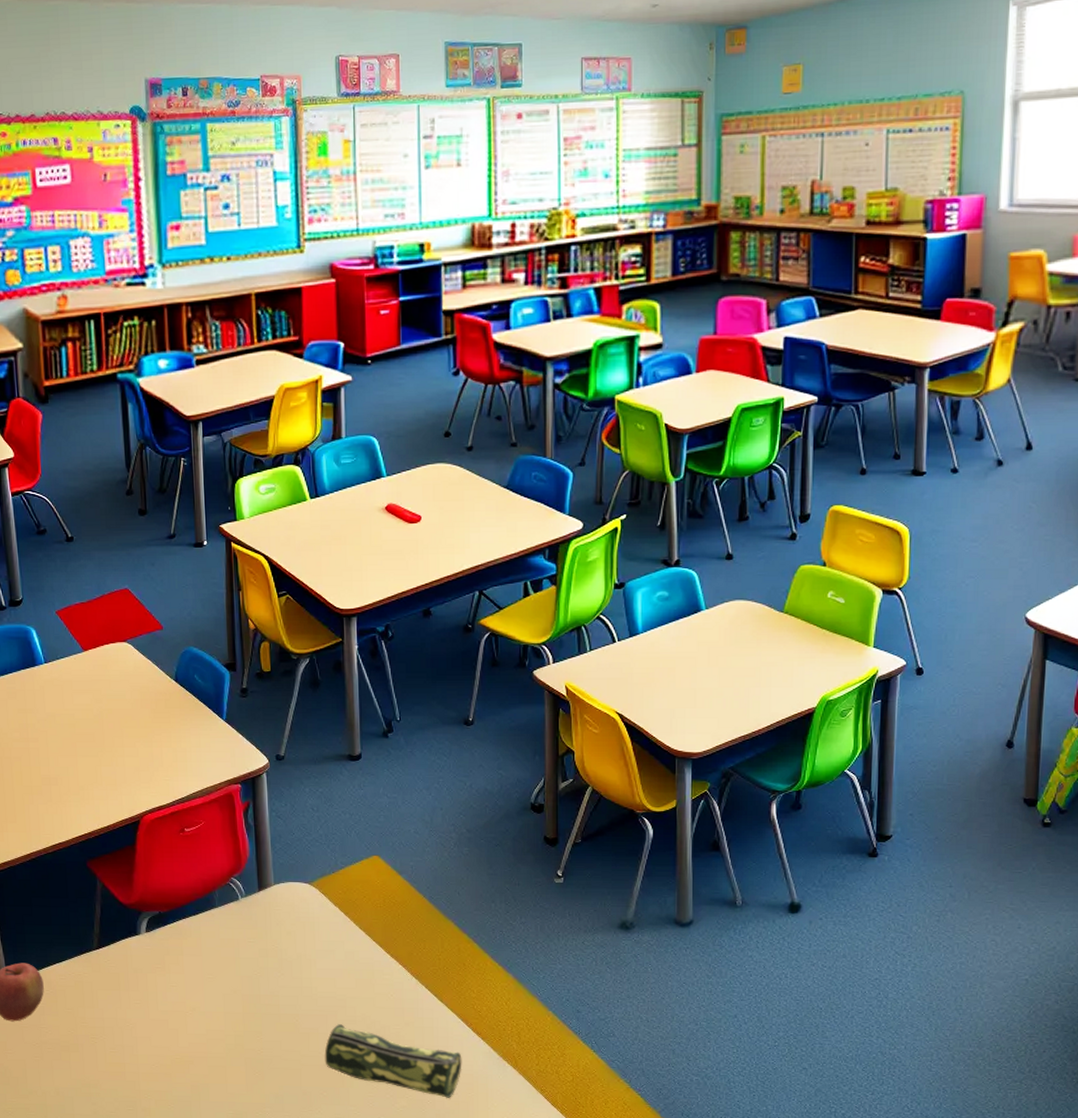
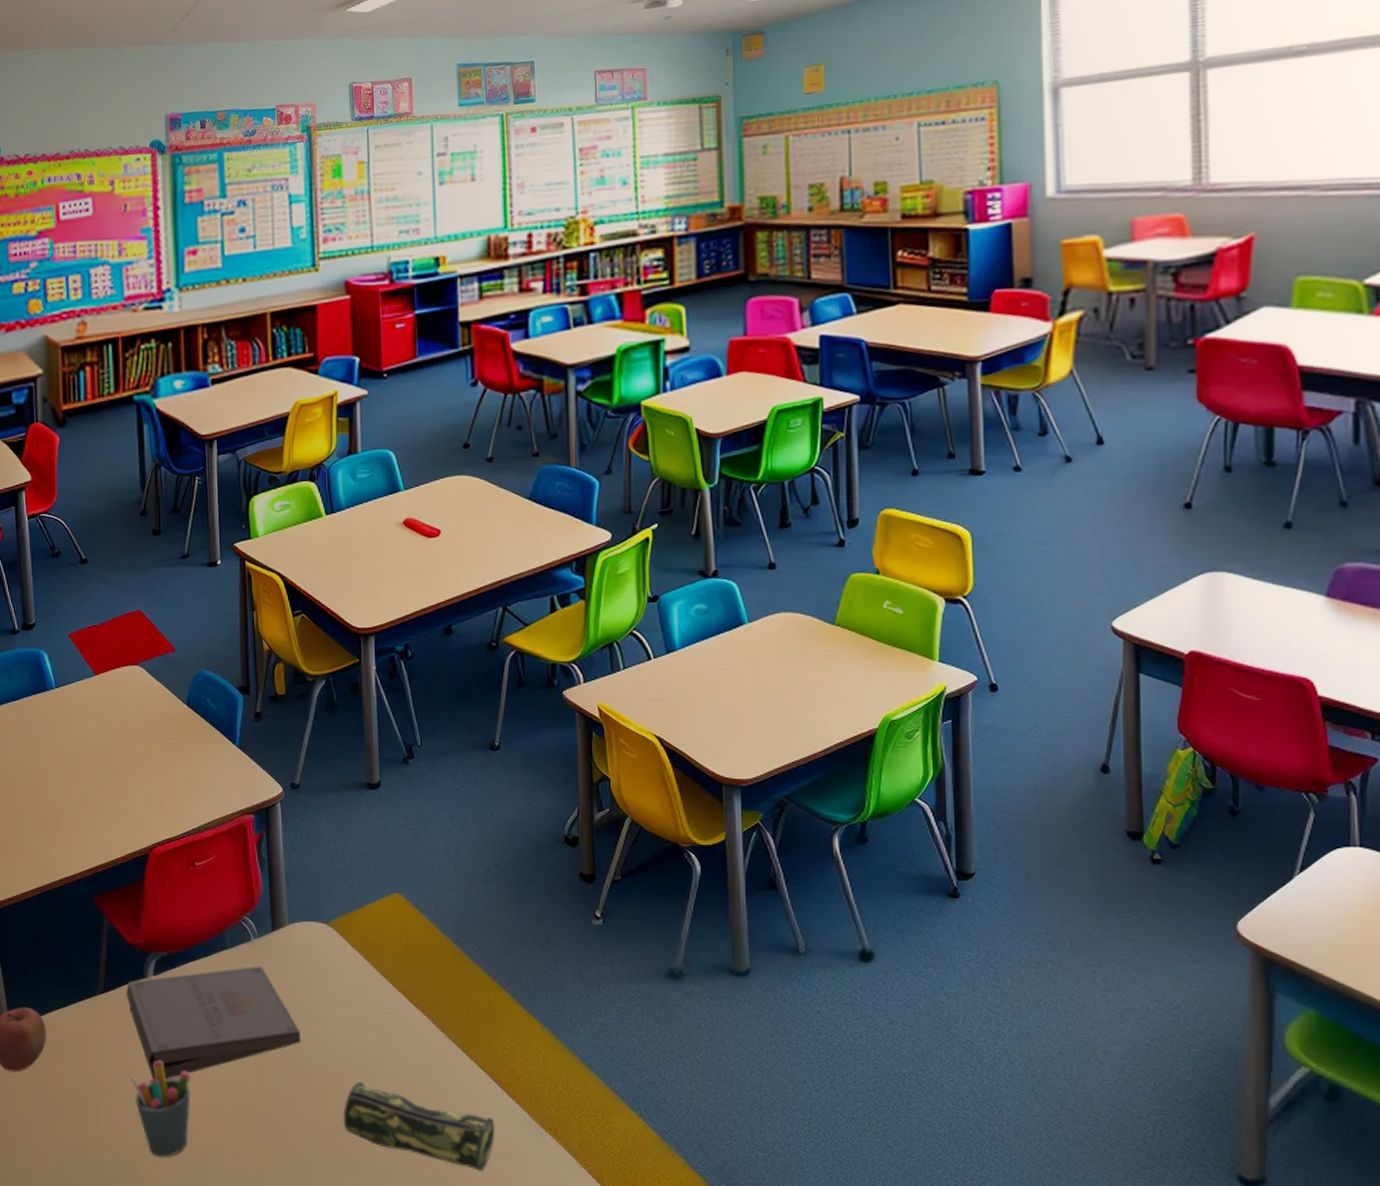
pizza box: none [120,922,286,1026] -> present [126,966,302,1080]
pen holder: none [125,1009,182,1094] -> present [130,1060,191,1157]

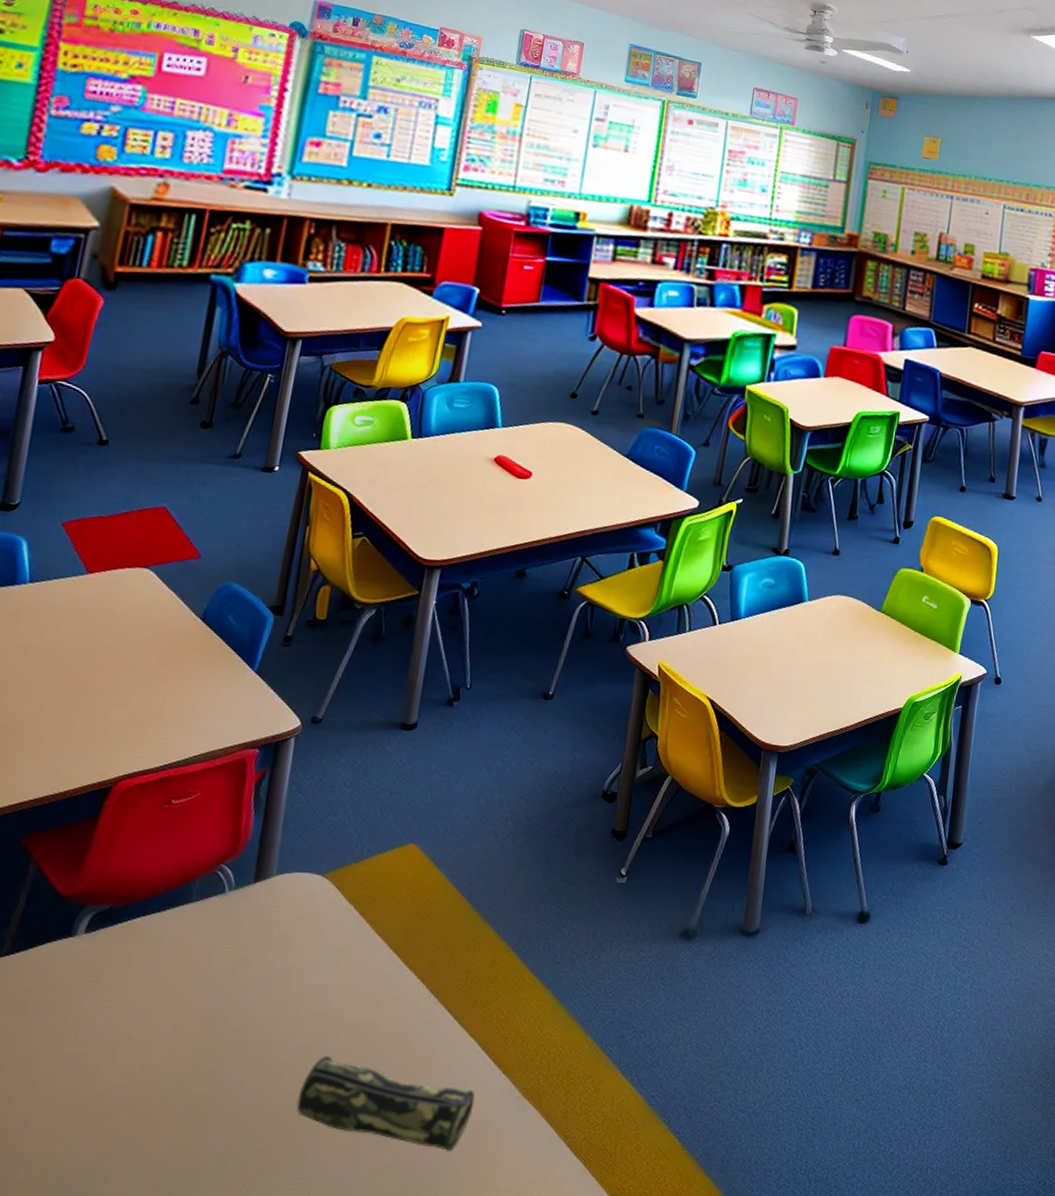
pizza box: present [126,966,302,1080] -> none [40,922,265,1062]
pen holder: present [130,1060,191,1157] -> none [22,1038,109,1160]

